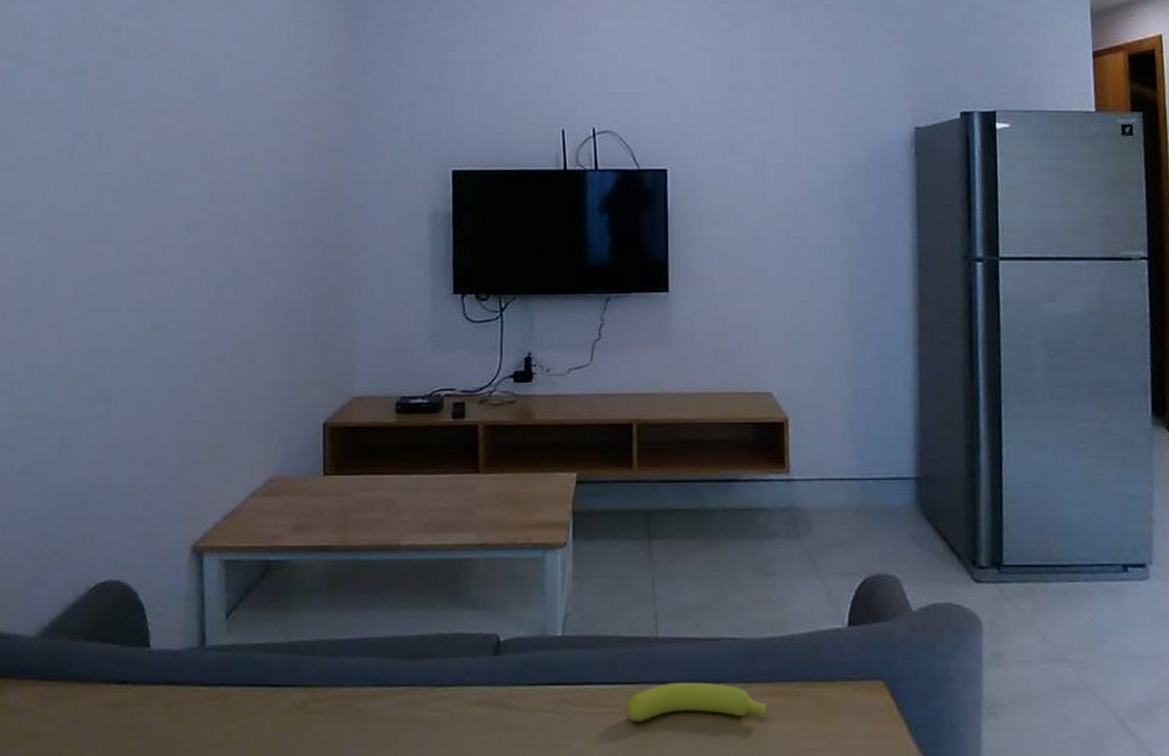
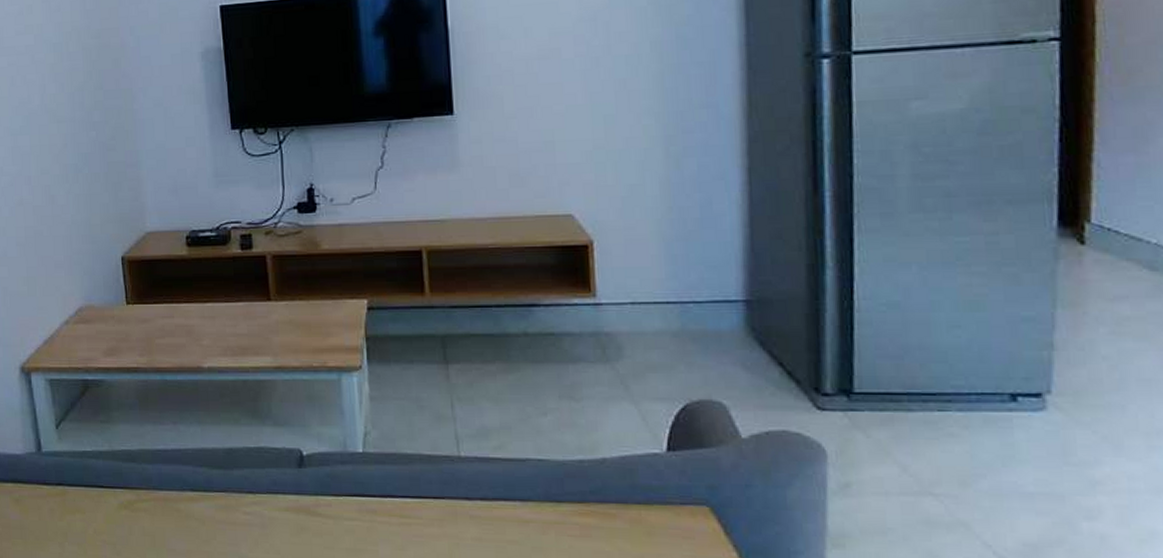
banana: present [625,681,768,722] -> none [430,498,579,536]

